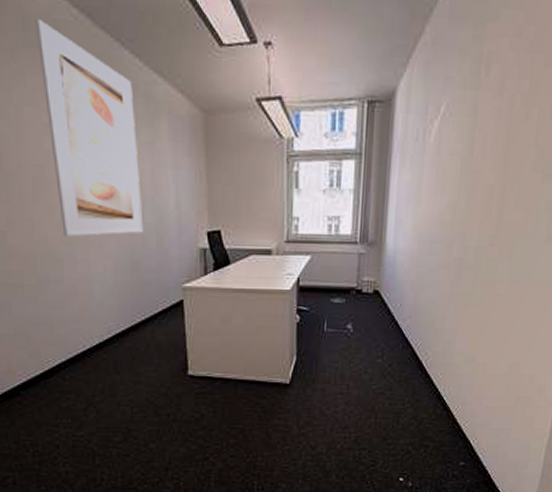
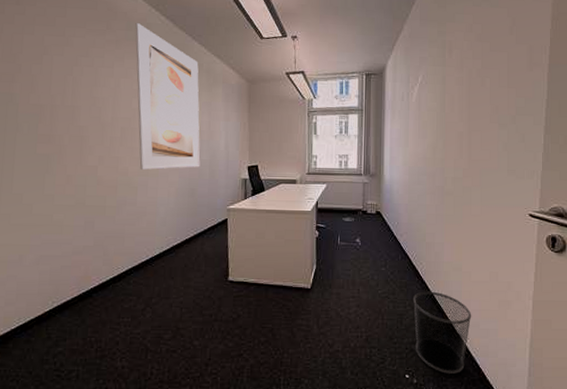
waste bin: none [412,386,483,476] -> present [412,291,472,374]

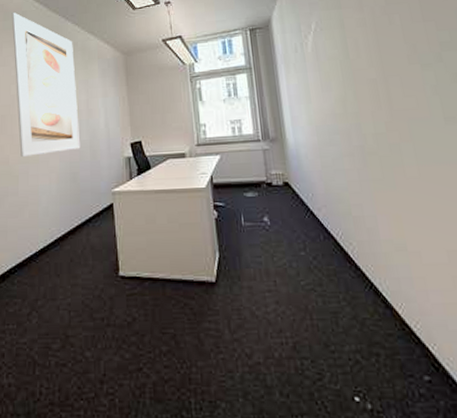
waste bin: present [412,291,472,374] -> none [347,279,437,396]

